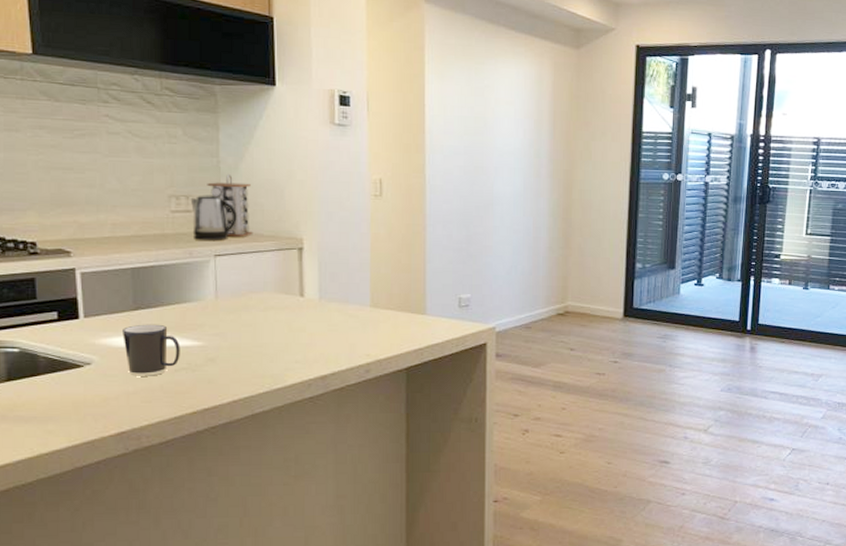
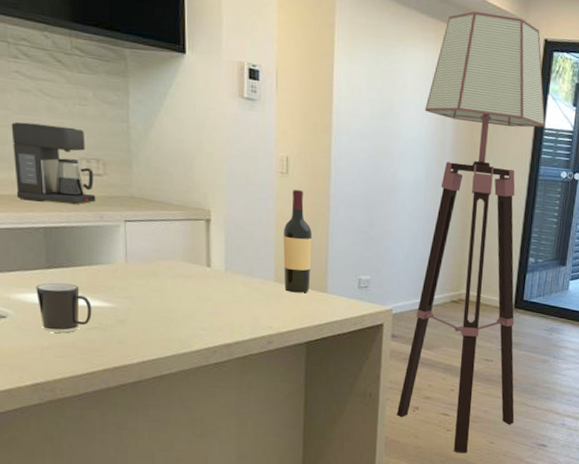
coffee maker: none [100,164,186,243] -> present [11,122,96,205]
kettle: present [190,195,238,242] -> none [100,159,148,207]
spice rack: present [207,173,253,238] -> none [117,140,162,205]
wine bottle: none [378,212,409,317] -> present [283,190,313,293]
floor lamp: none [505,24,643,476] -> present [396,11,546,453]

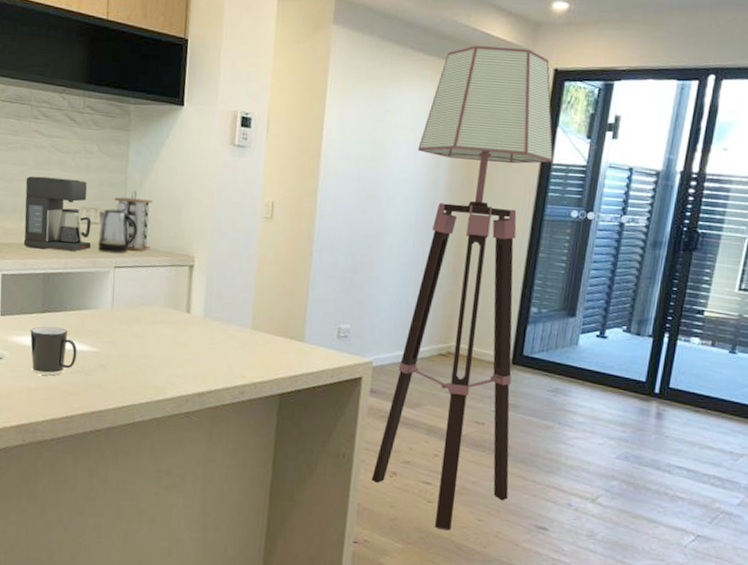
kettle: none [100,159,148,207] -> present [97,208,139,254]
spice rack: none [117,140,162,205] -> present [114,189,153,252]
wine bottle: present [283,190,313,293] -> none [261,235,293,342]

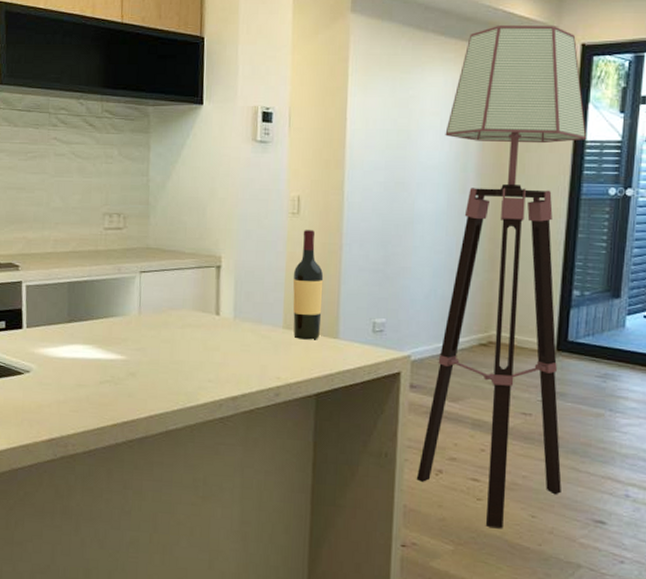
coffee maker: present [23,176,92,252] -> none [46,184,116,259]
mug: present [30,326,77,376] -> none [57,336,106,387]
kettle: present [97,208,139,254] -> none [121,212,163,258]
spice rack: present [114,189,153,252] -> none [137,192,176,255]
wine bottle: none [261,235,293,342] -> present [292,230,324,340]

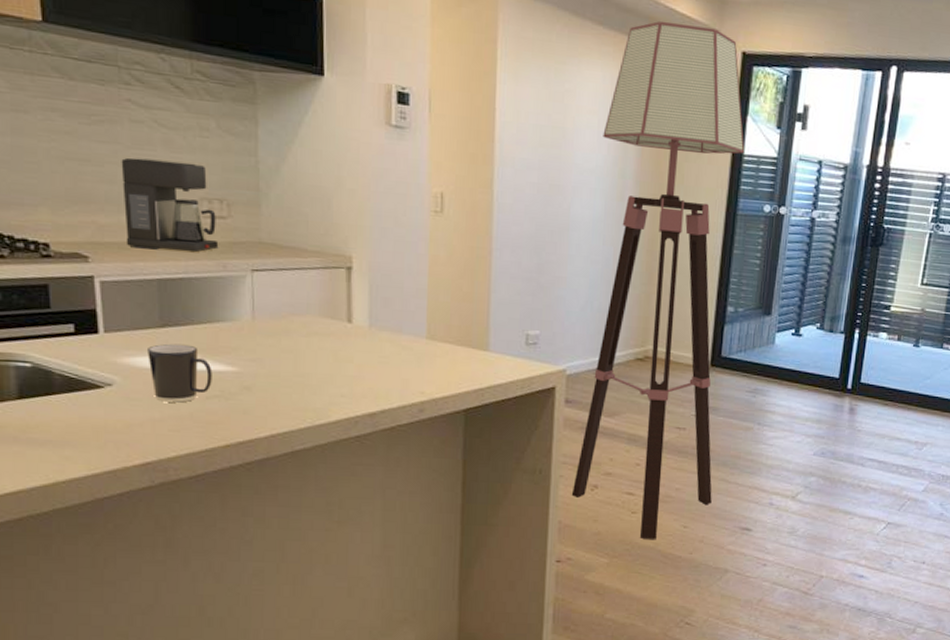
coffee maker: none [46,184,116,259] -> present [121,157,219,253]
mug: none [57,336,106,387] -> present [148,343,212,403]
wine bottle: present [292,230,324,340] -> none [436,231,472,352]

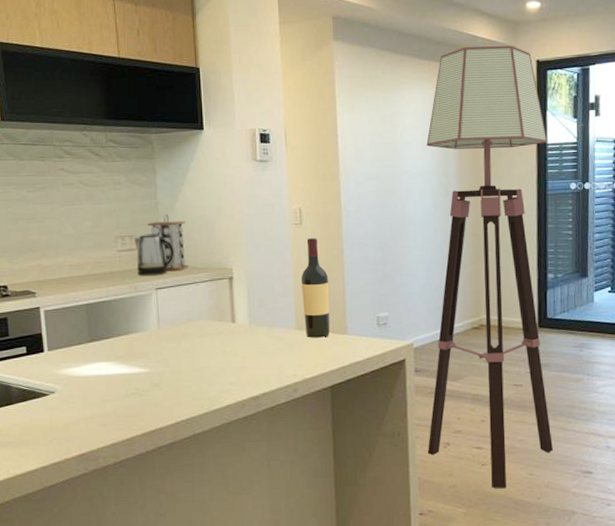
coffee maker: present [121,157,219,253] -> none [57,210,131,281]
mug: present [148,343,212,403] -> none [80,354,130,402]
kettle: none [224,199,279,254] -> present [133,233,175,277]
spice rack: none [243,176,296,252] -> present [147,213,189,272]
wine bottle: none [436,231,472,352] -> present [300,238,330,338]

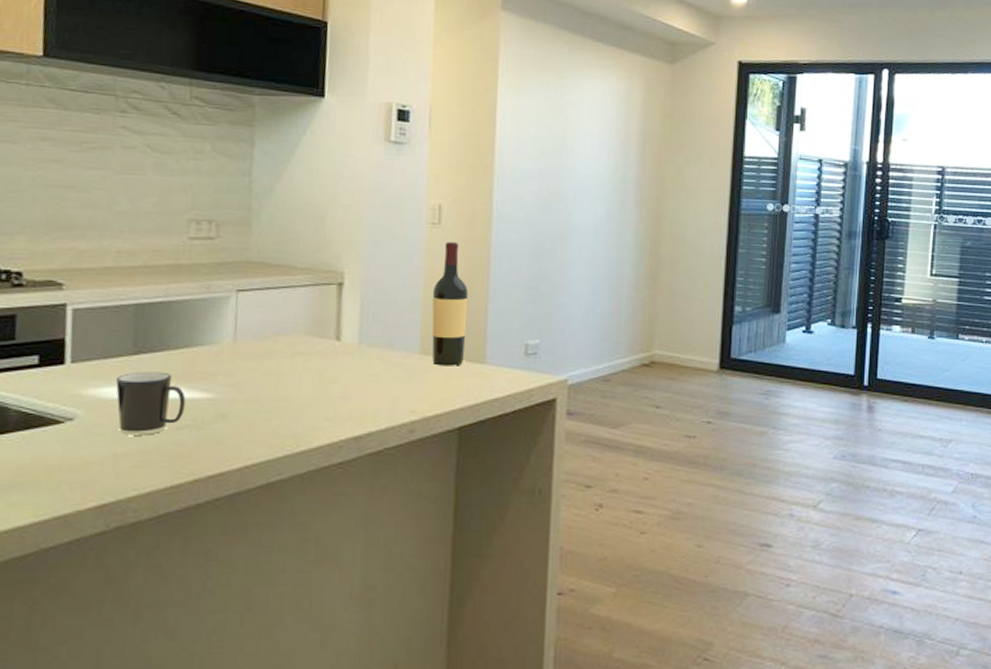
mug: none [80,354,130,402] -> present [116,371,186,435]
kettle: present [133,233,175,277] -> none [213,219,269,274]
spice rack: present [147,213,189,272] -> none [234,195,287,271]
floor lamp: present [426,46,553,488] -> none [574,37,745,562]

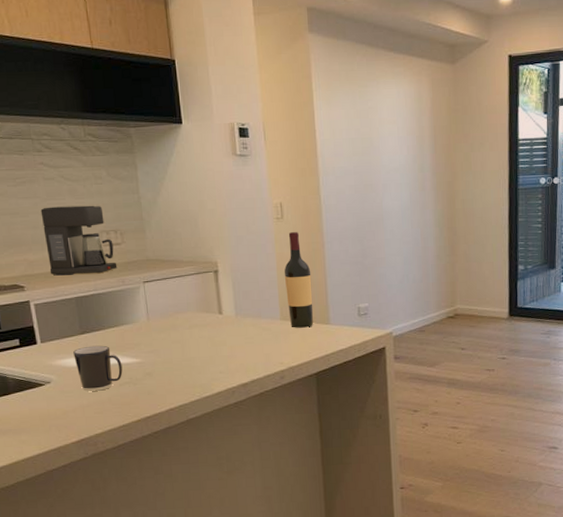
coffee maker: none [105,182,204,275] -> present [40,205,117,275]

